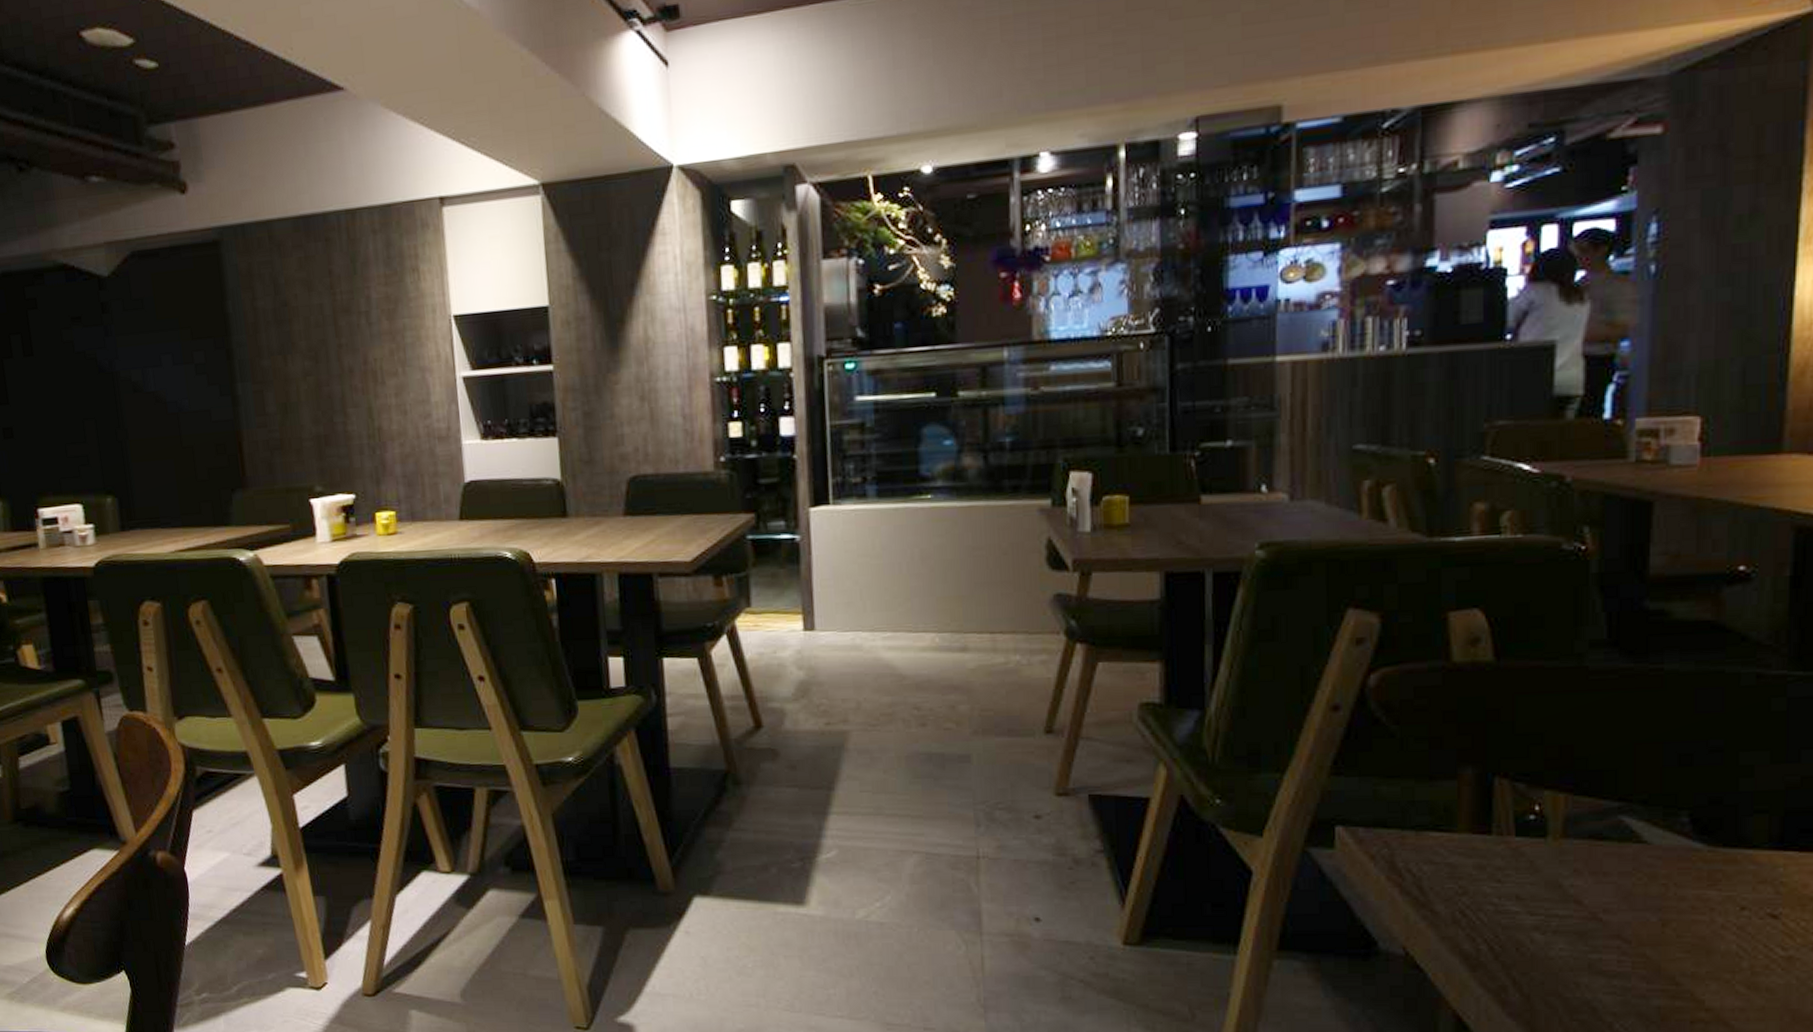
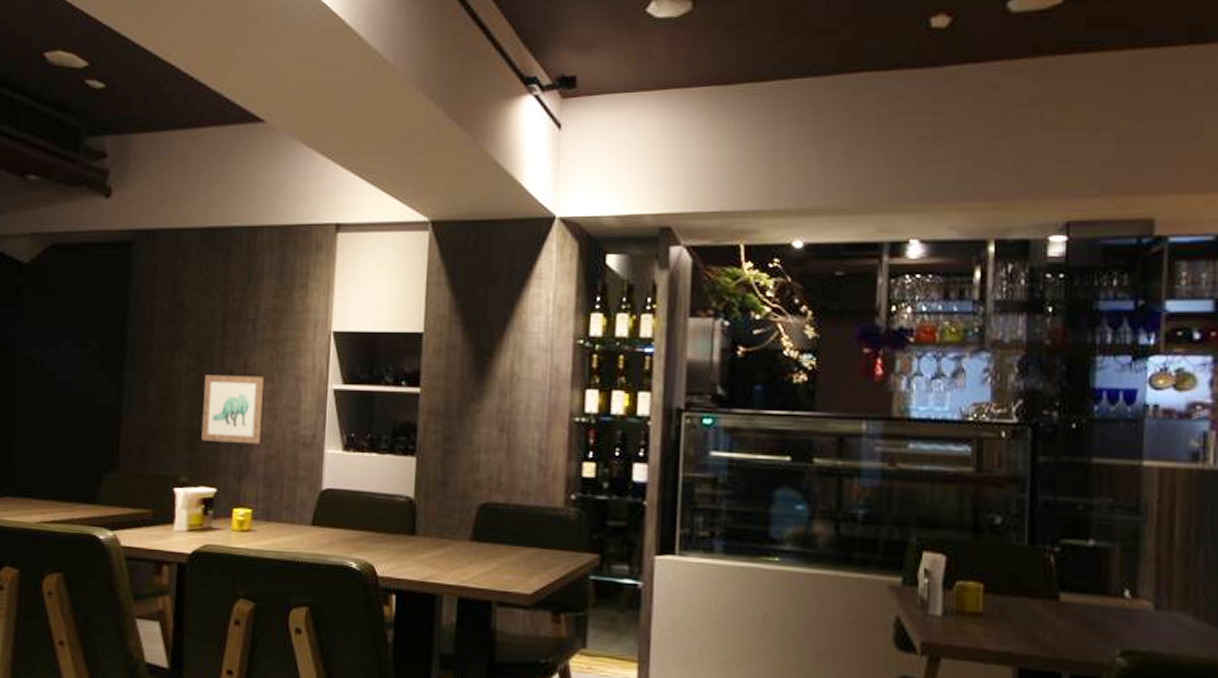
wall art: none [323,371,394,447] -> present [201,375,263,445]

